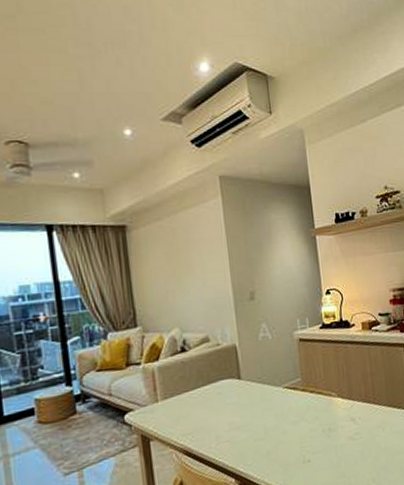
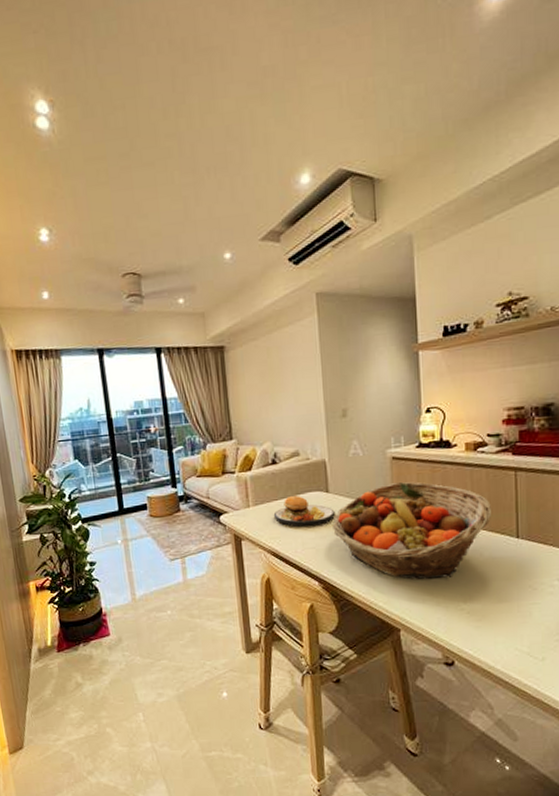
plate: none [184,383,248,420] -> present [273,493,335,527]
fruit basket: none [246,362,389,464] -> present [333,481,492,580]

